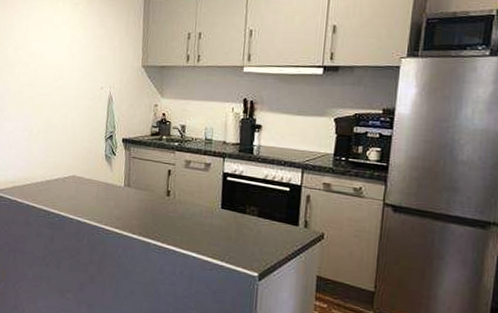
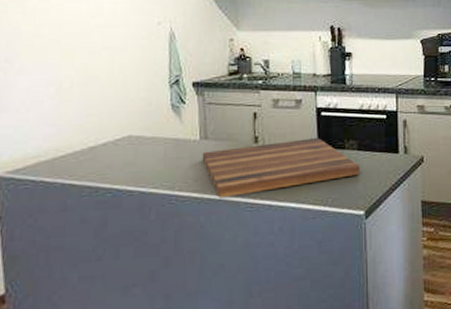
cutting board: none [124,196,259,240] -> present [202,137,361,198]

